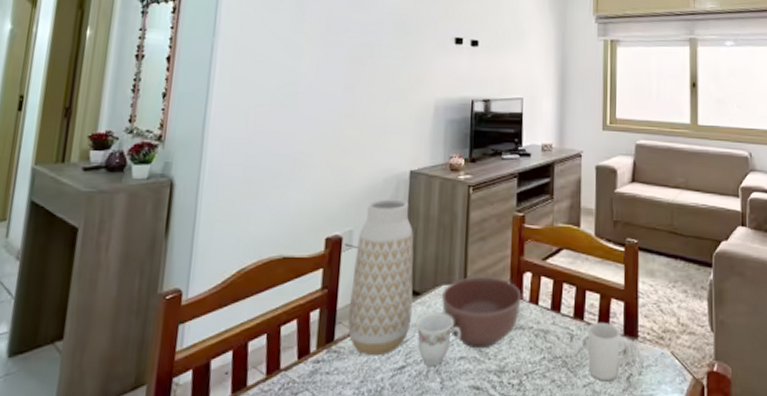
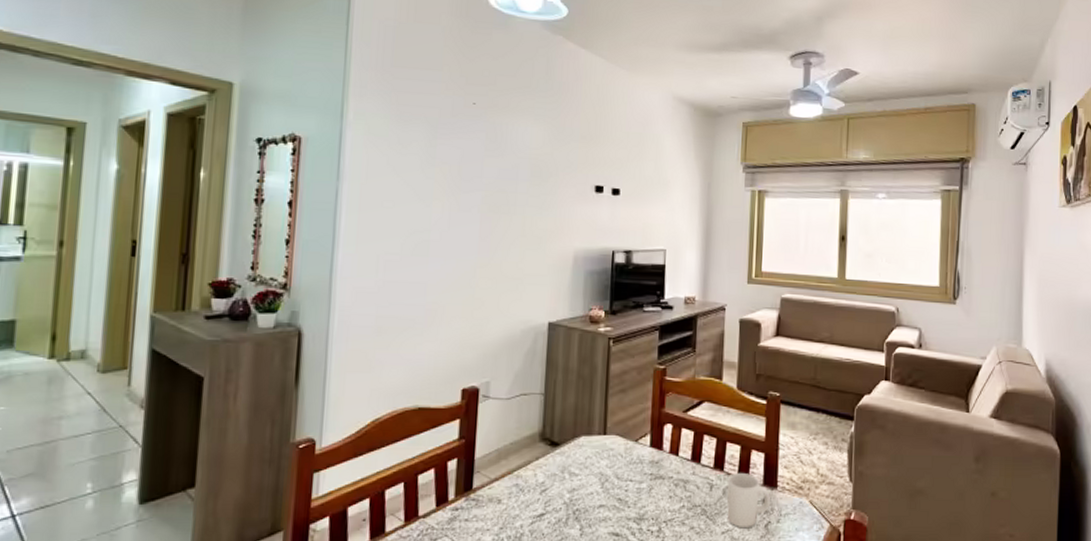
vase: present [348,199,414,356] -> none [486,350,553,504]
teacup: present [415,312,462,366] -> none [554,462,601,513]
bowl: present [442,277,522,349] -> none [581,428,662,498]

